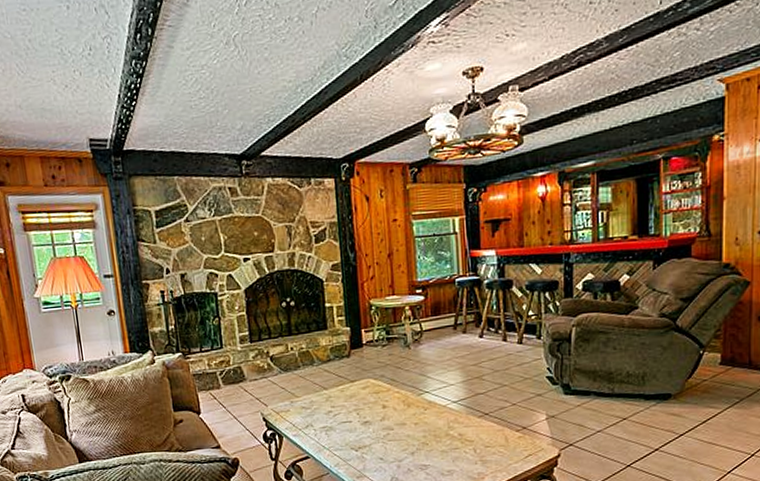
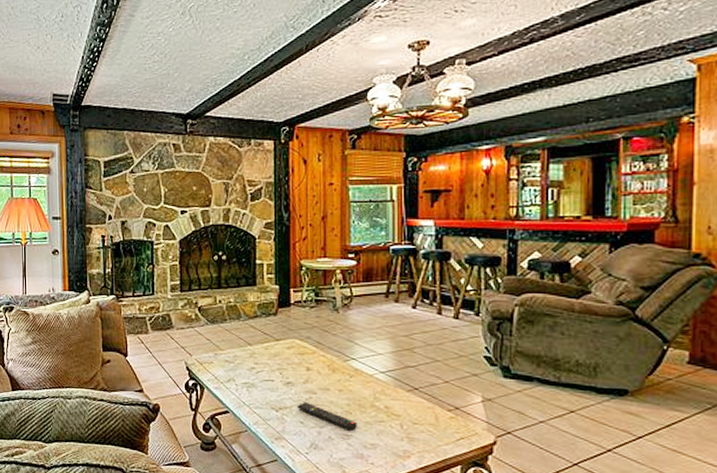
remote control: none [375,438,434,461] -> present [296,401,357,431]

